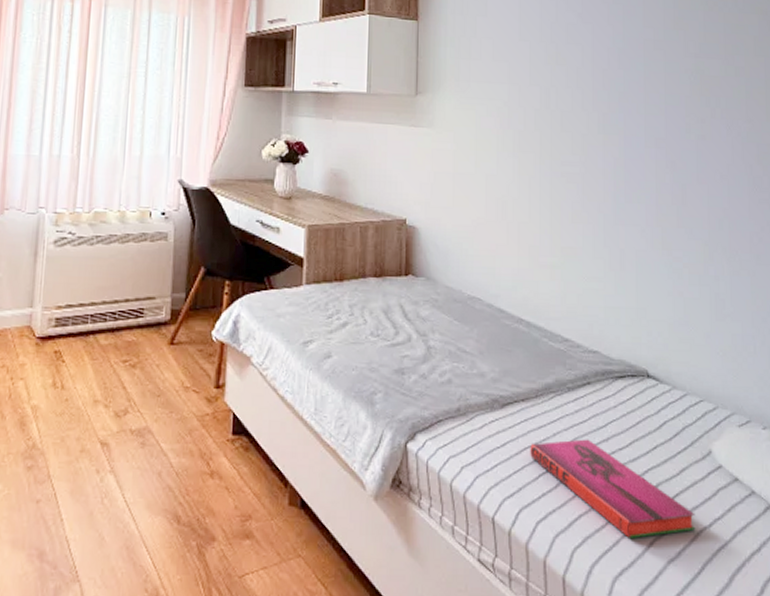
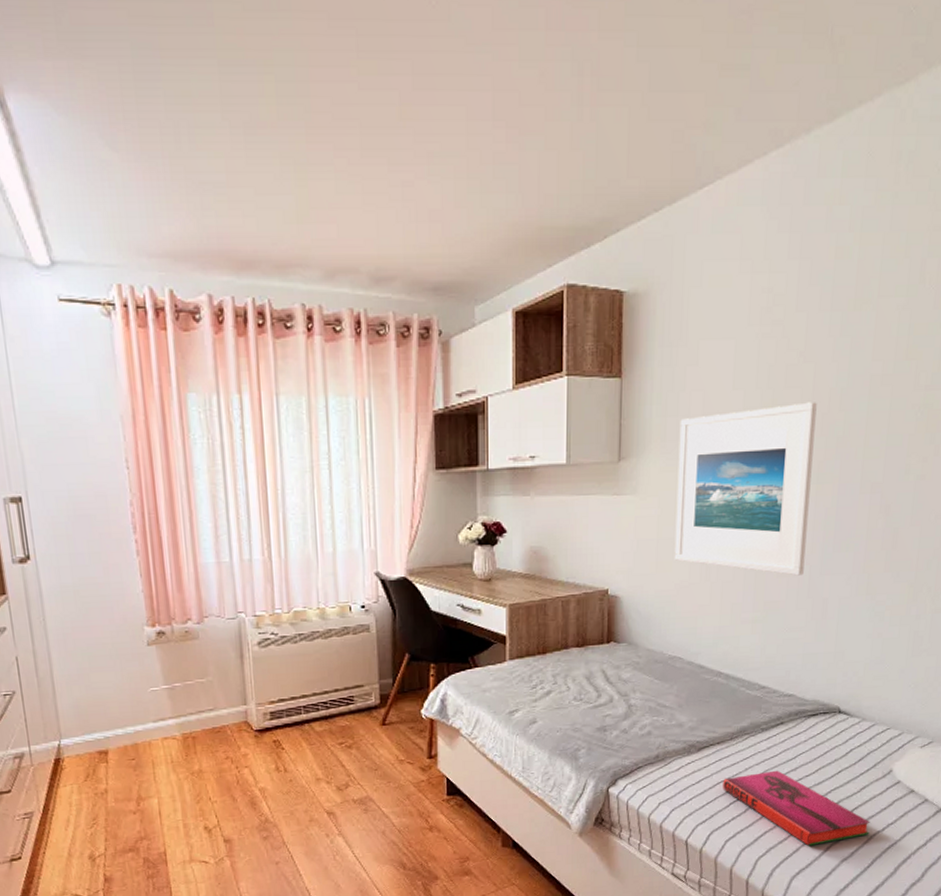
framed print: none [470,58,598,223] -> present [674,402,817,576]

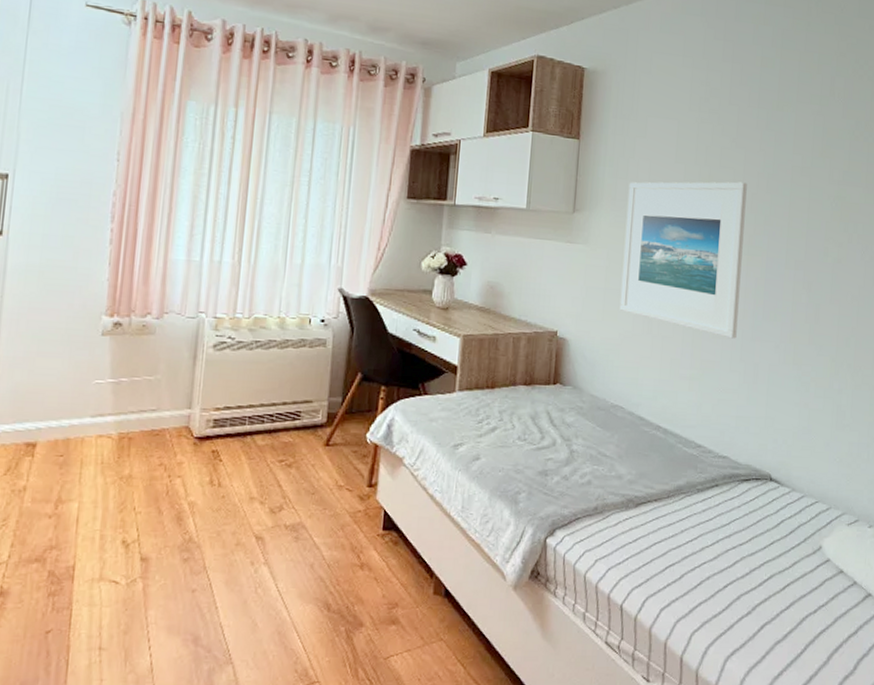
hardback book: present [723,770,871,846] -> none [659,535,803,623]

